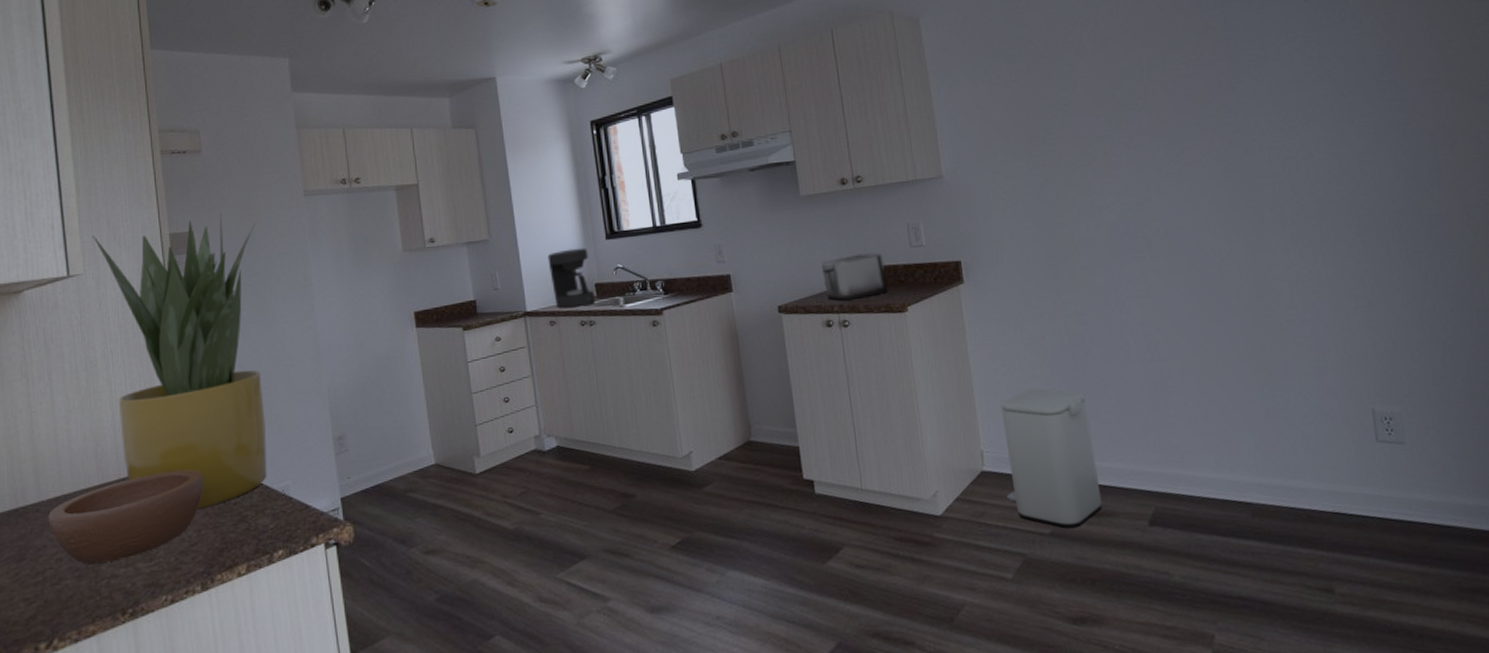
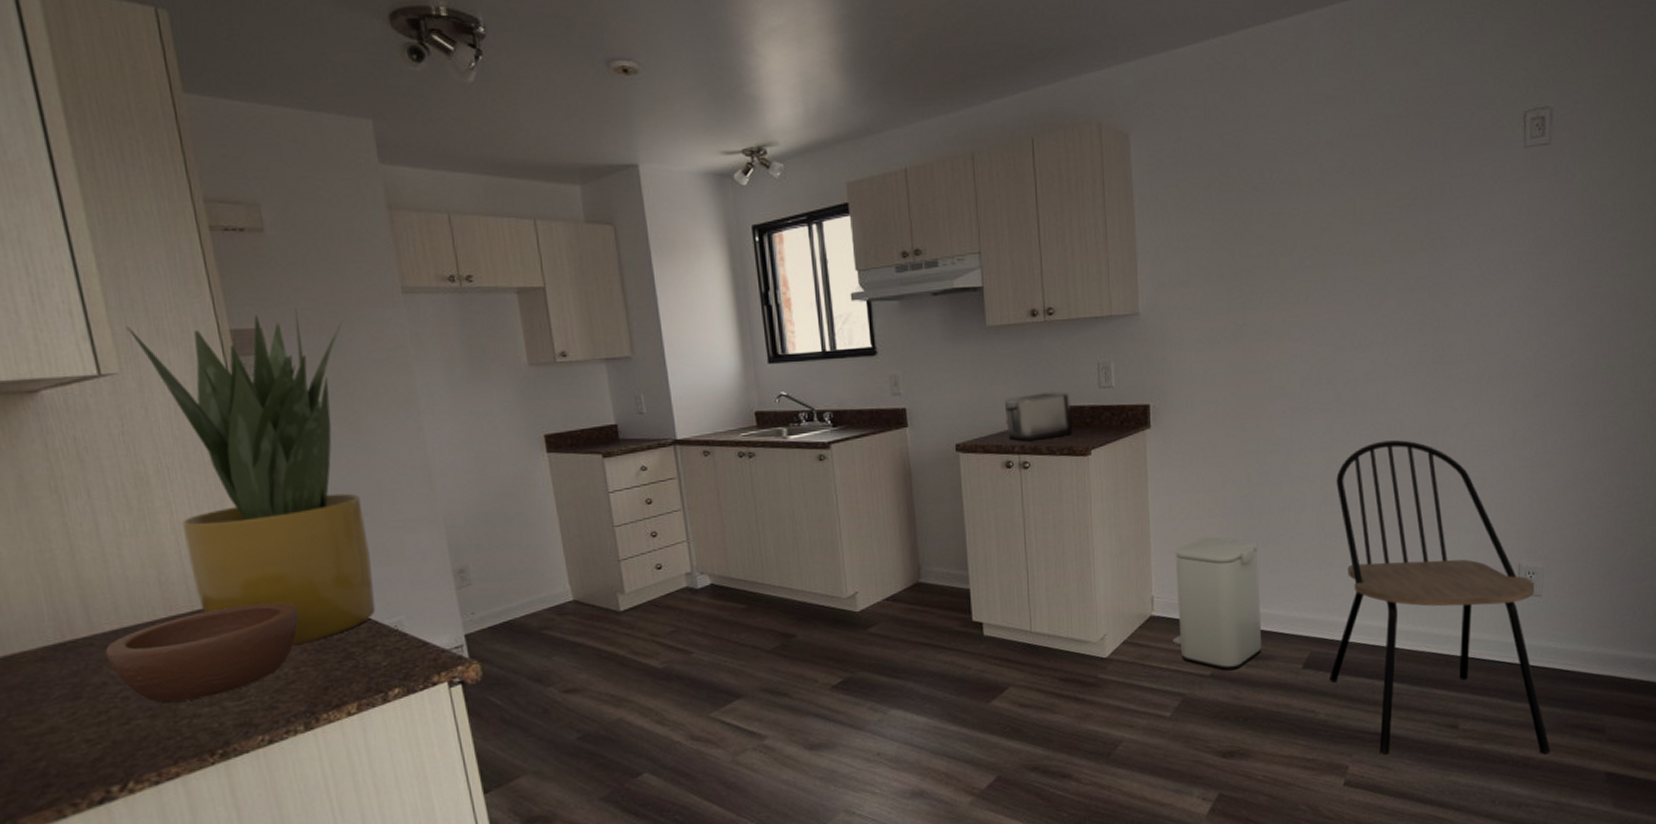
coffee maker: present [547,247,596,309] -> none [701,371,756,438]
dining chair: none [1158,284,1448,623] -> present [1330,440,1551,755]

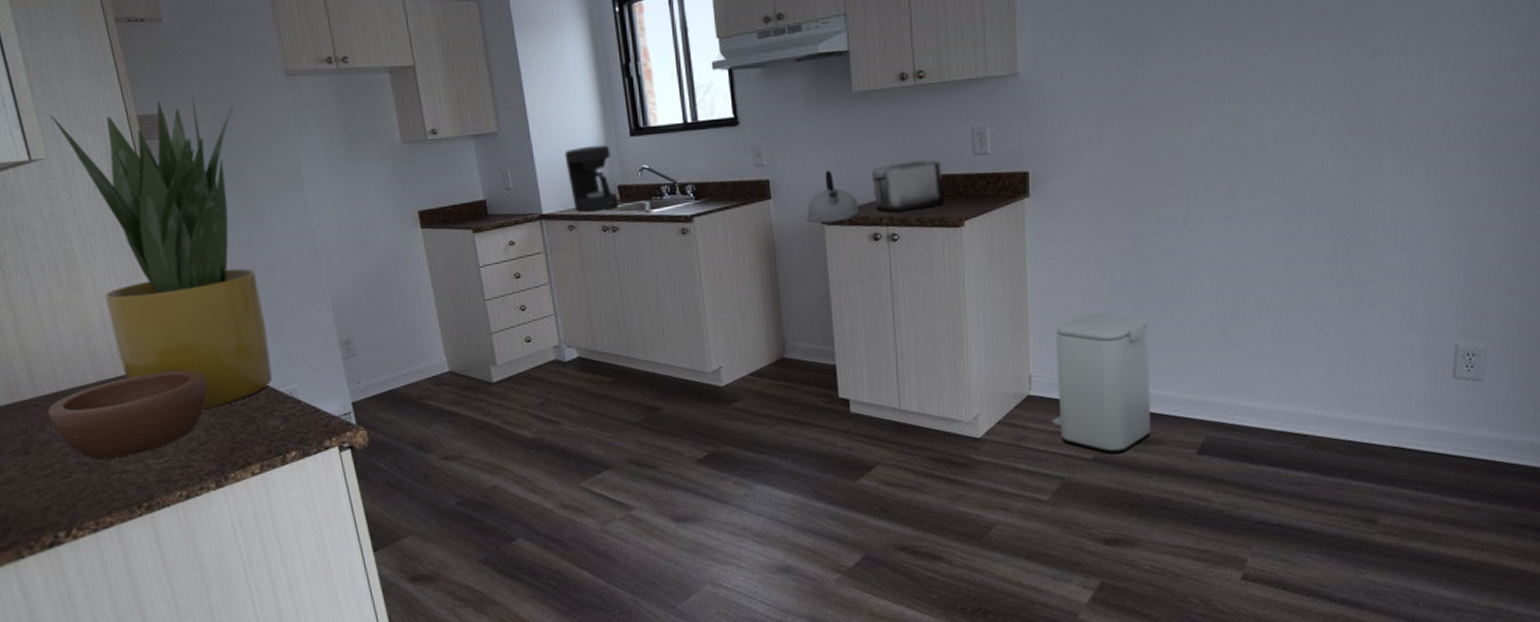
coffee maker: none [701,371,756,438] -> present [564,145,619,212]
kettle: none [942,400,994,451] -> present [807,170,861,224]
dining chair: present [1330,440,1551,755] -> none [1227,206,1488,554]

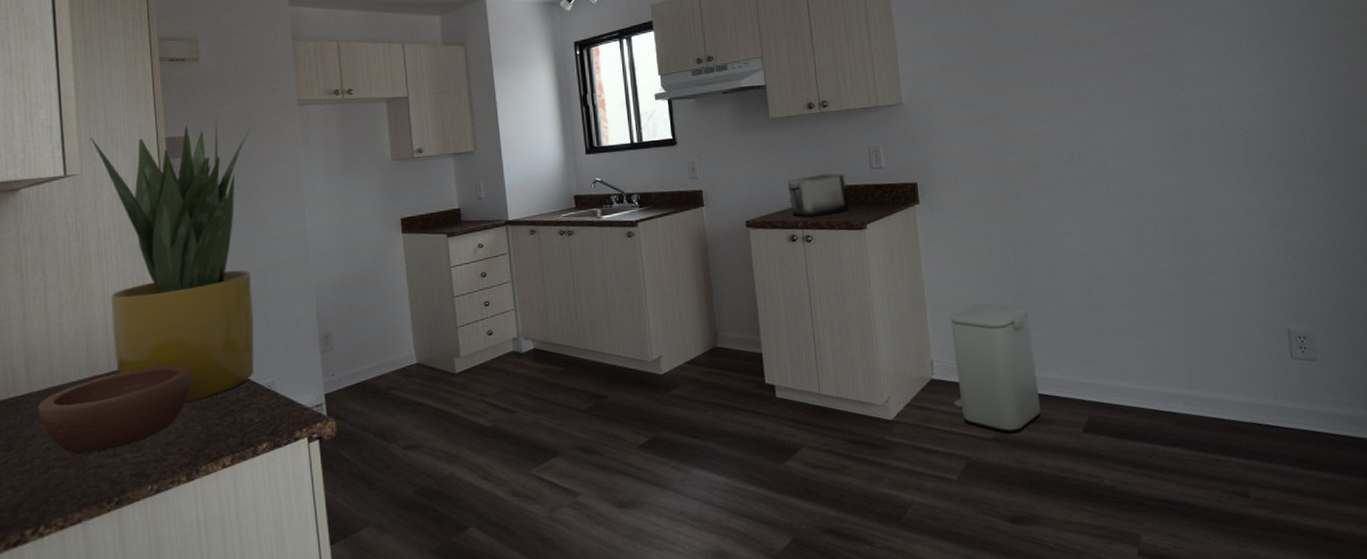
coffee maker: present [564,145,619,212] -> none [530,161,575,219]
kettle: present [807,170,861,224] -> none [734,182,780,227]

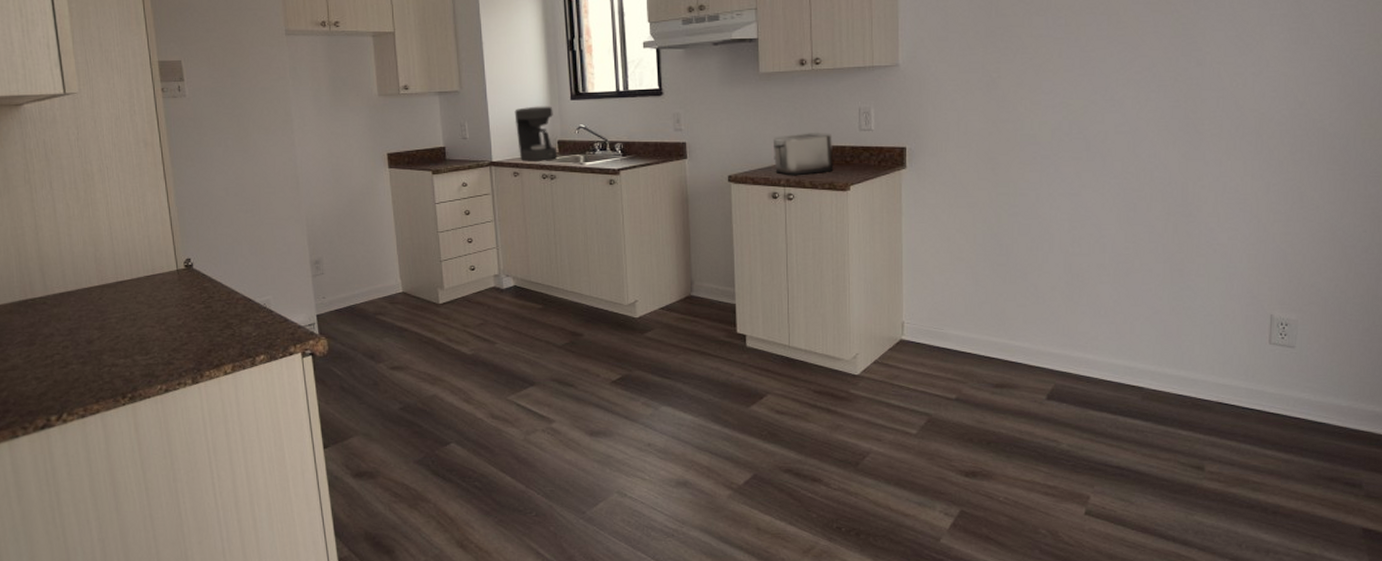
bowl: present [38,364,192,454] -> none [54,278,193,353]
planter: present [89,119,254,403] -> none [85,45,250,314]
coffee maker: none [530,161,575,219] -> present [514,106,558,161]
pedal bin: present [950,303,1041,434] -> none [920,270,1007,396]

